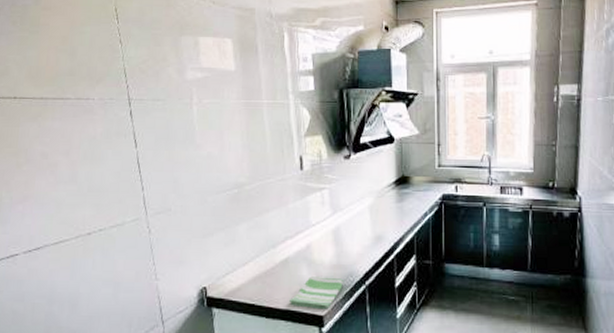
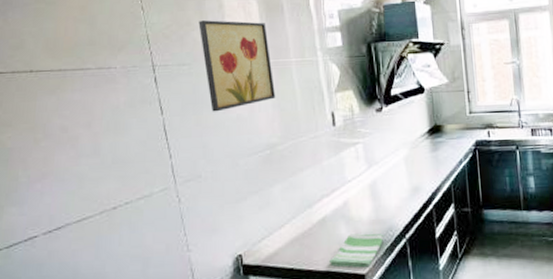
wall art: none [174,57,246,148] -> present [198,20,276,112]

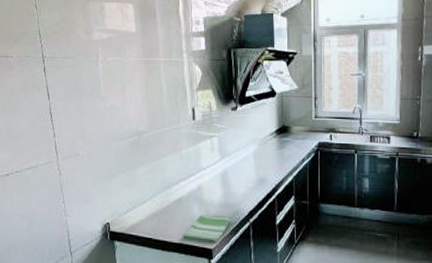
wall art: present [198,20,276,112] -> none [82,20,145,100]

